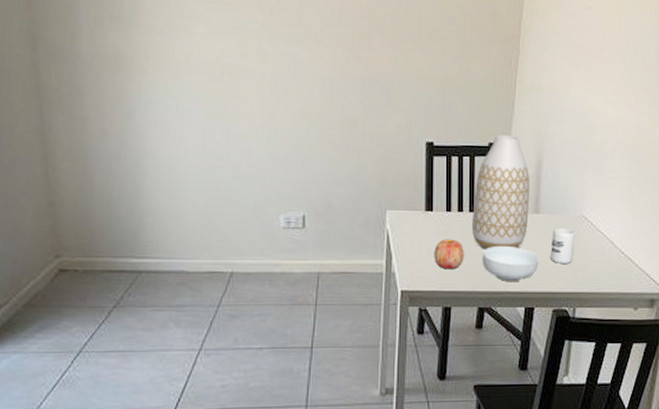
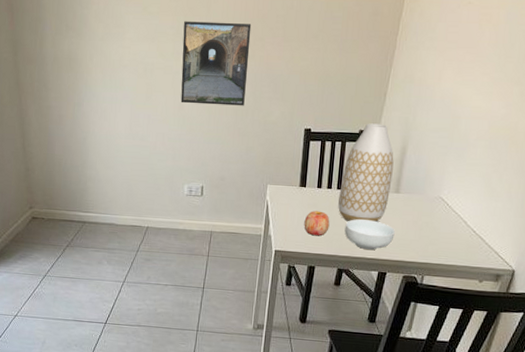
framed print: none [270,15,355,116] -> present [180,21,252,106]
cup: present [550,228,575,265] -> none [406,207,431,239]

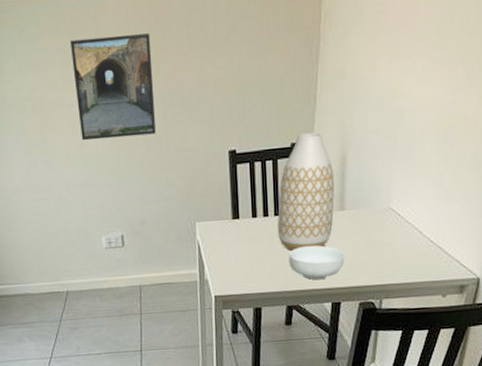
apple: present [304,211,330,236] -> none [242,244,272,273]

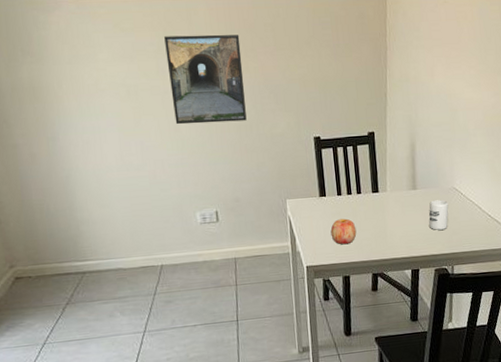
apple: none [242,244,272,273] -> present [330,218,357,245]
vase: present [277,132,335,251] -> none [359,124,408,224]
cereal bowl: present [288,245,345,280] -> none [371,219,420,250]
cup: none [356,222,382,259] -> present [429,200,449,231]

